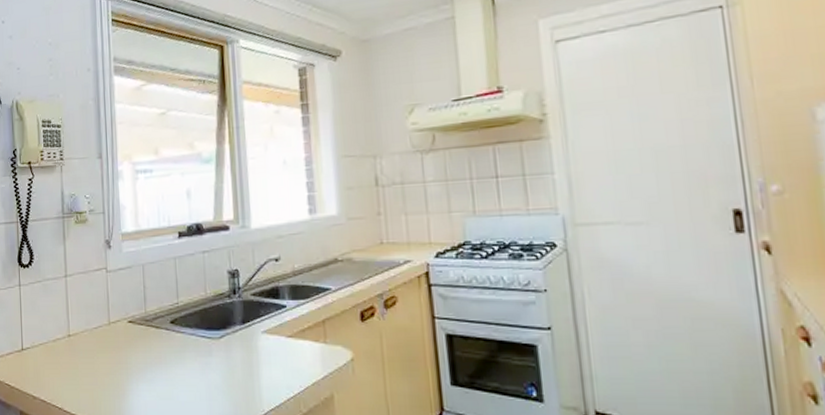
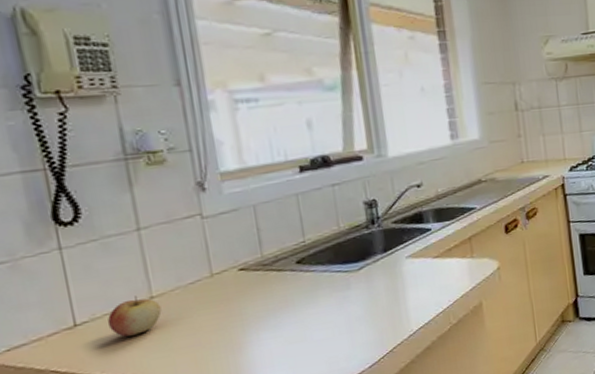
apple: none [41,332,74,366] -> present [107,295,162,337]

